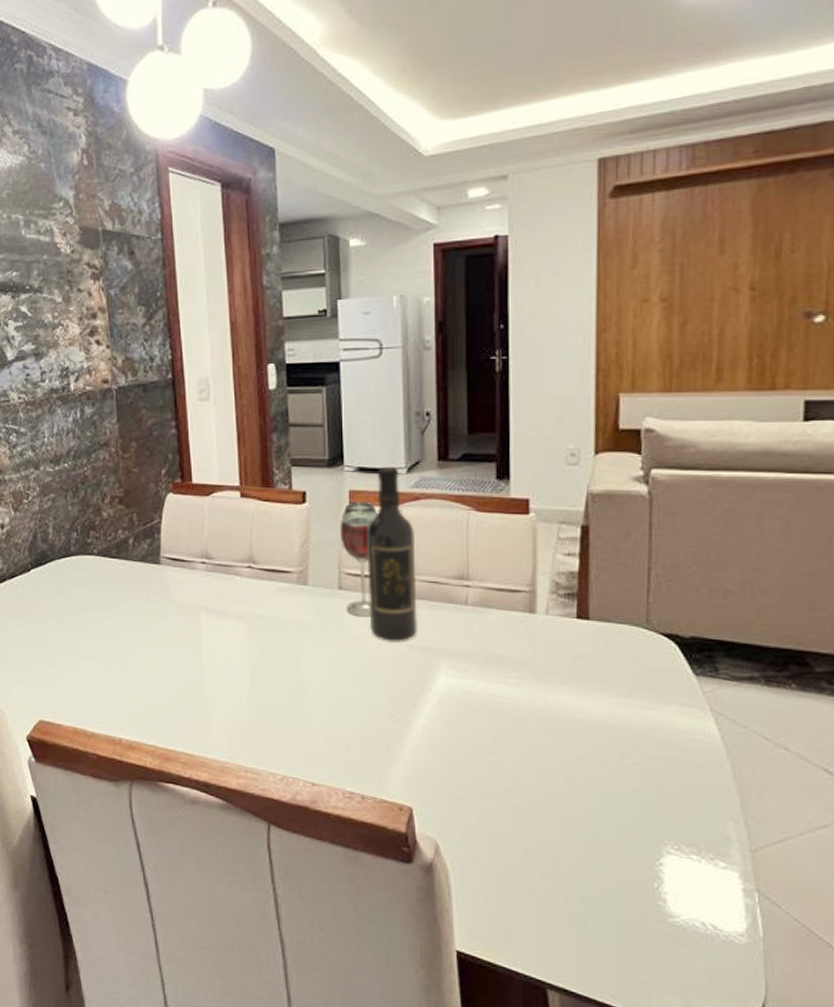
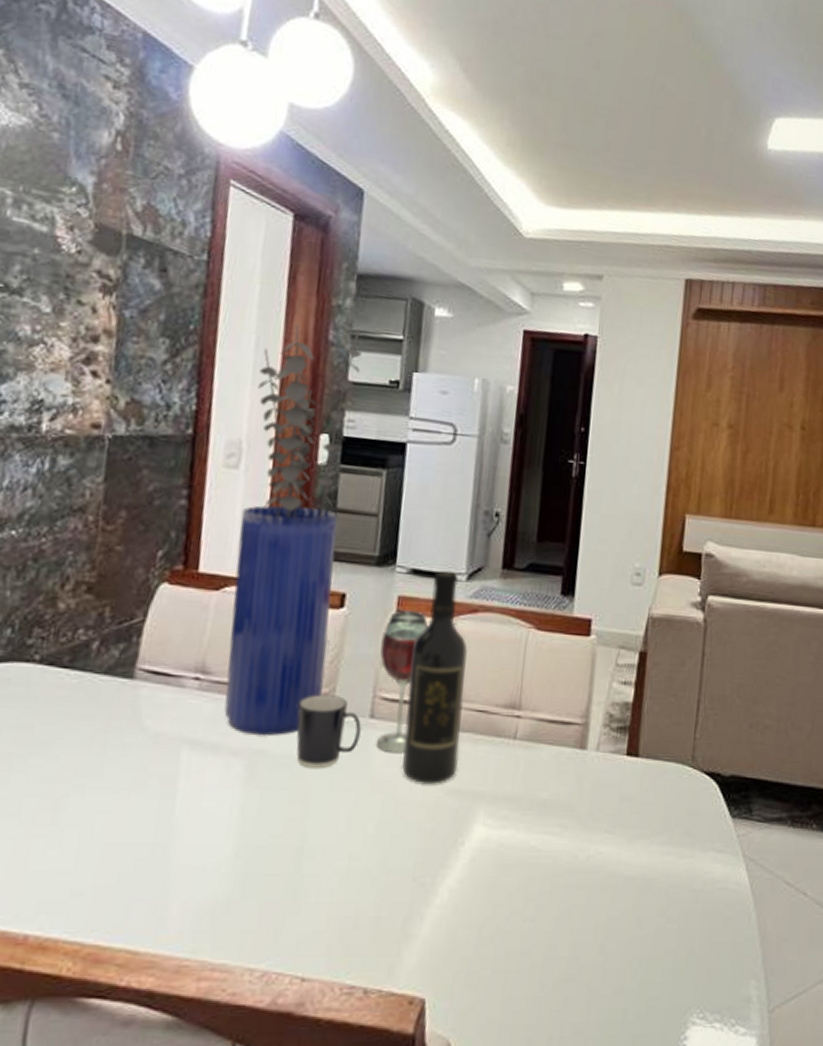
vase: none [214,271,298,604] -> present [224,323,361,736]
mug: none [281,572,332,628] -> present [296,695,361,768]

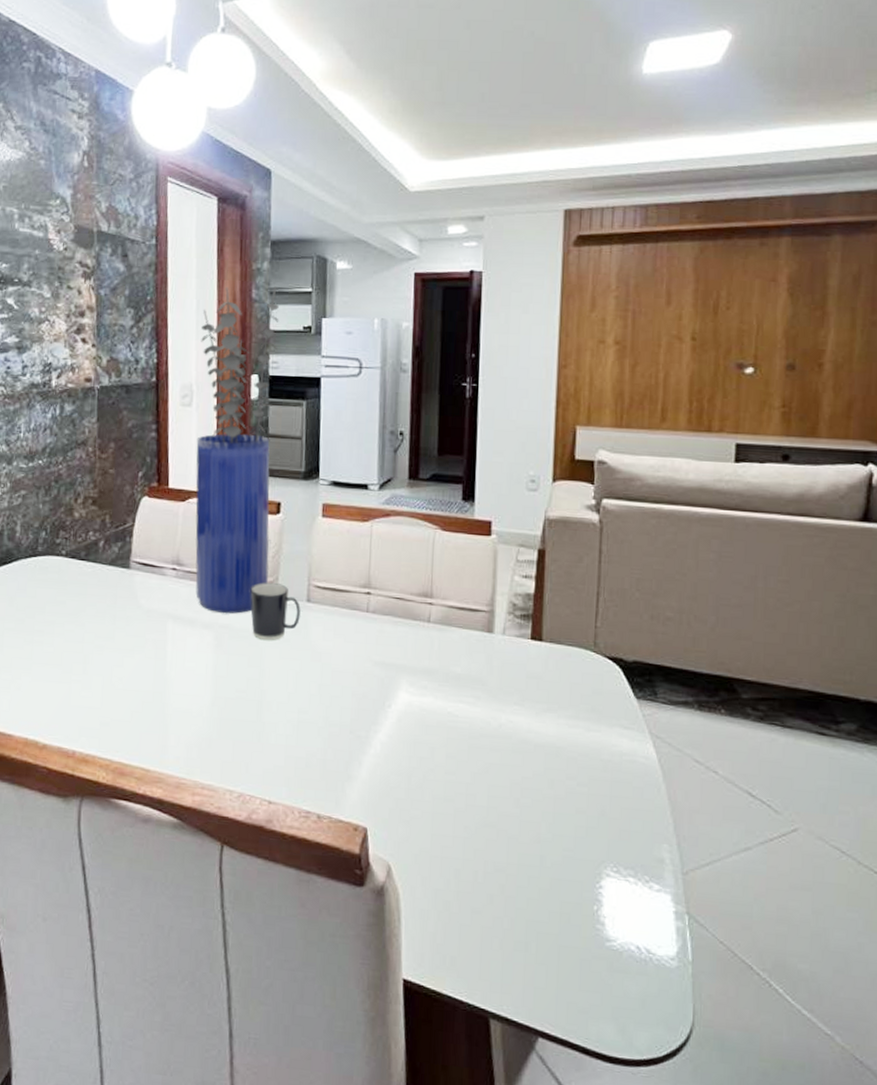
wineglass: present [376,611,429,753] -> none [311,516,350,630]
wine bottle: present [401,571,468,784] -> none [334,482,384,656]

